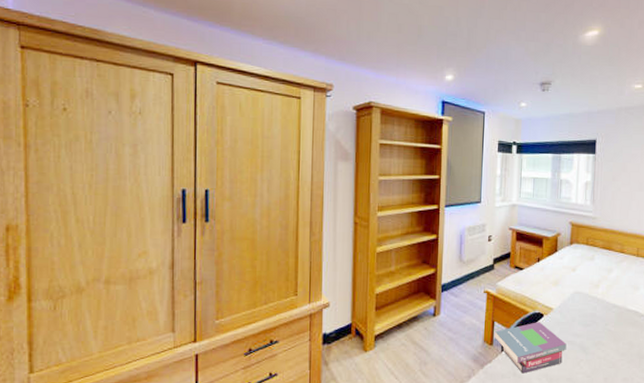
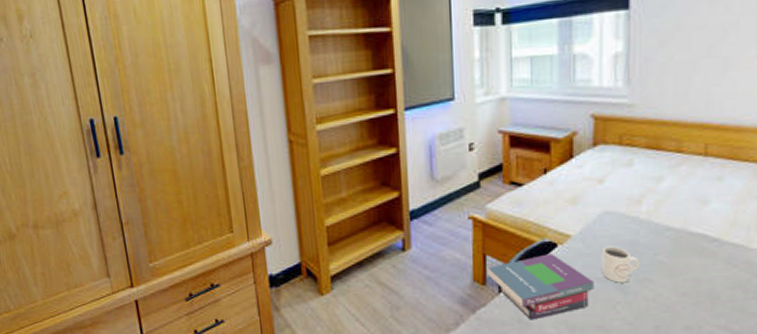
mug: none [572,317,596,345] -> present [601,246,639,283]

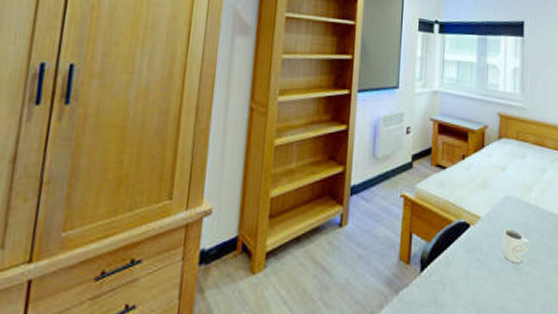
books: present [488,254,594,320] -> none [413,234,497,301]

